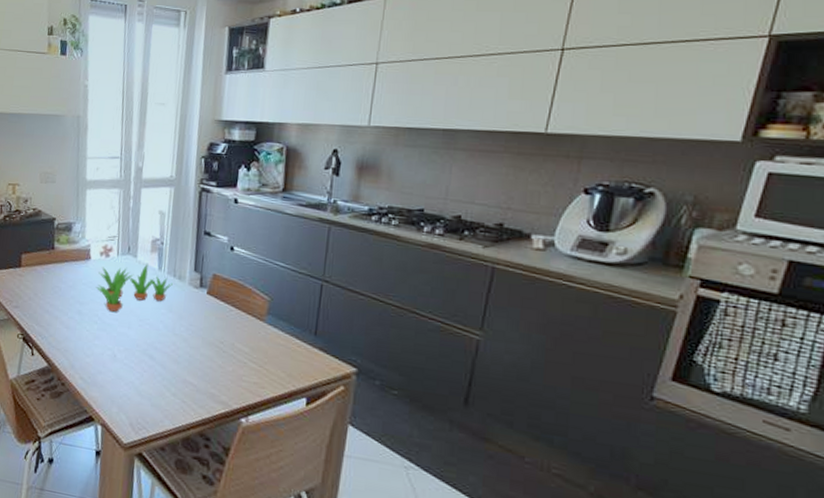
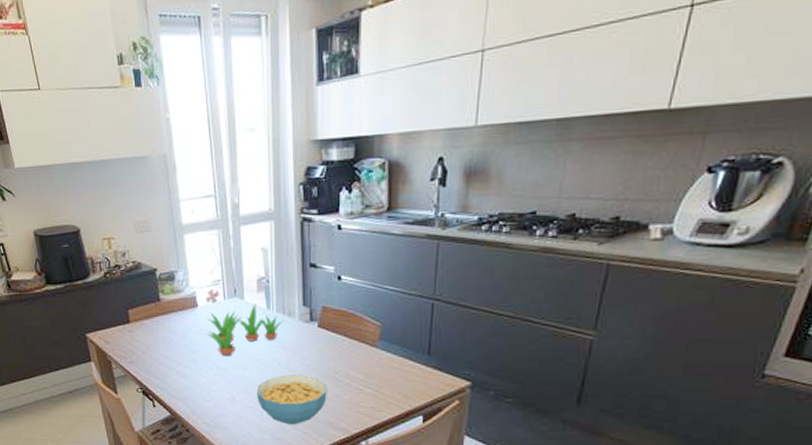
cereal bowl: none [138,338,211,392] -> present [256,375,327,425]

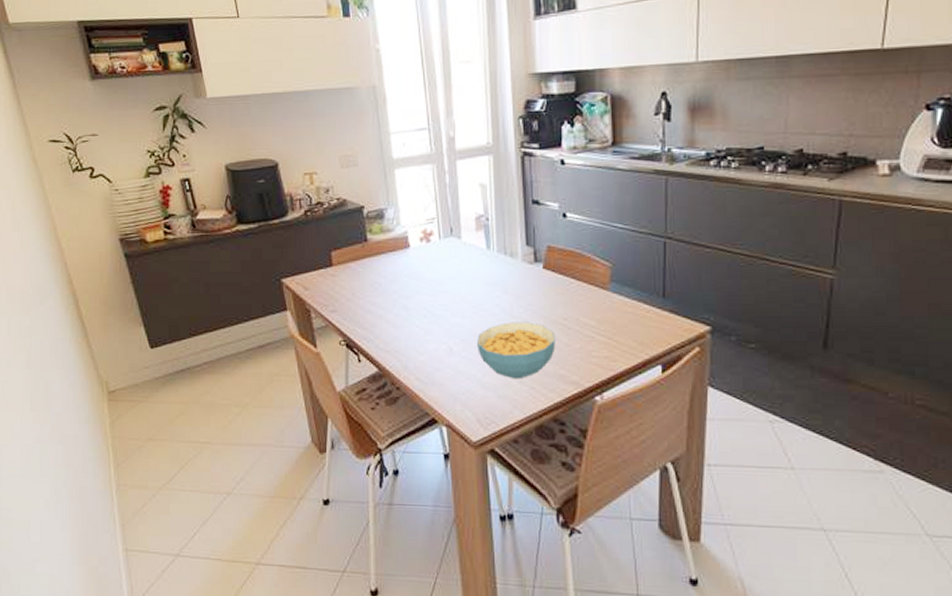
succulent plant: present [206,303,284,356] -> none [420,243,506,301]

